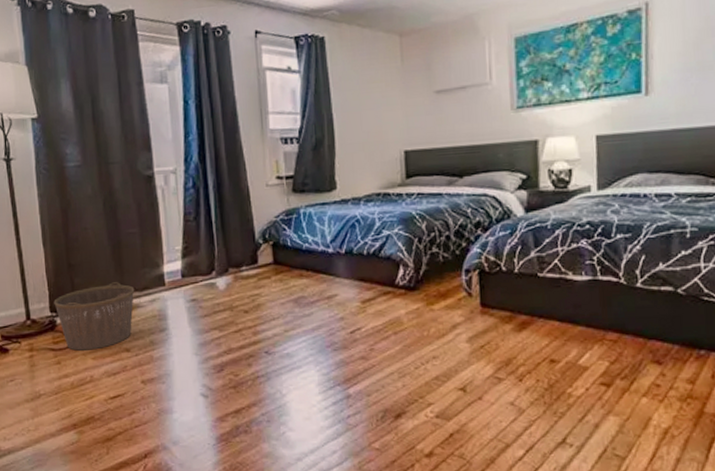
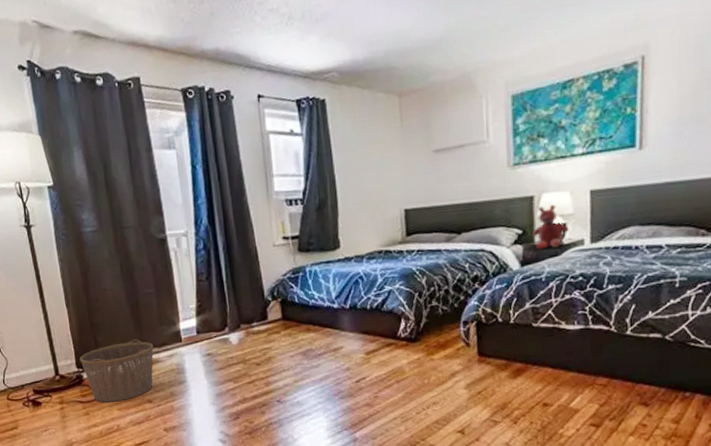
teddy bear: none [536,149,575,196] -> present [531,204,569,250]

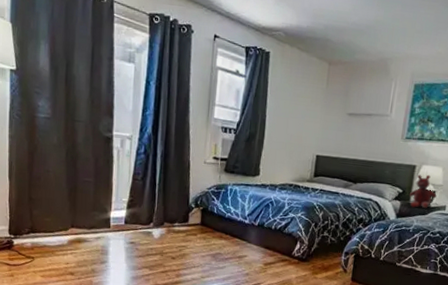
basket: present [79,339,154,403] -> none [13,218,84,270]

